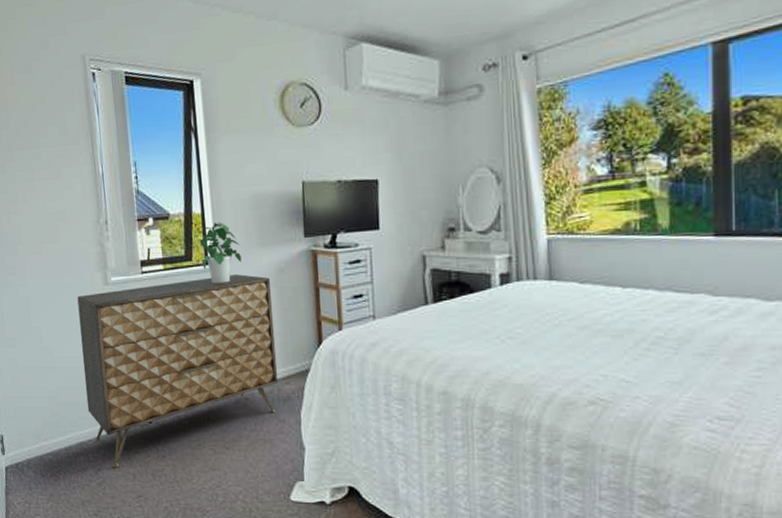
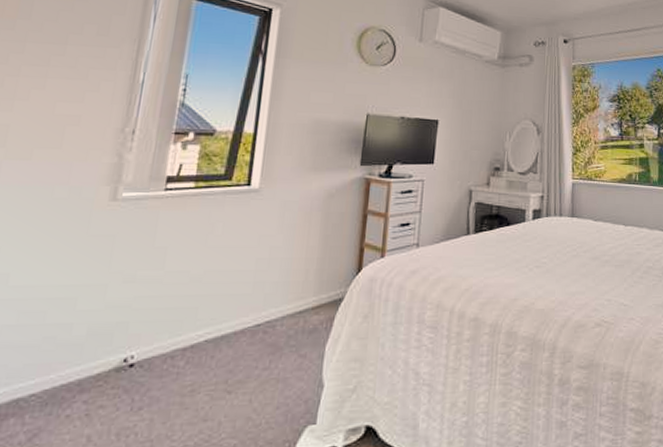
dresser: present [77,274,277,468] -> none [39,197,317,431]
potted plant: present [192,223,241,284] -> none [239,144,291,206]

